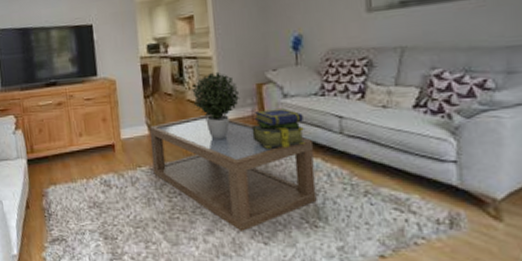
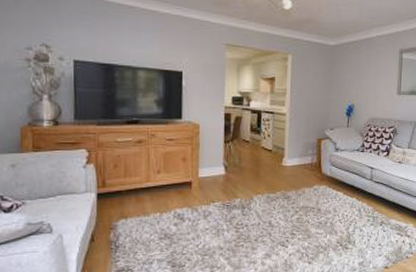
coffee table: present [149,115,317,231] -> none [225,161,352,254]
potted plant: present [191,71,240,141] -> none [266,126,304,182]
stack of books: present [251,108,305,149] -> none [309,159,347,190]

